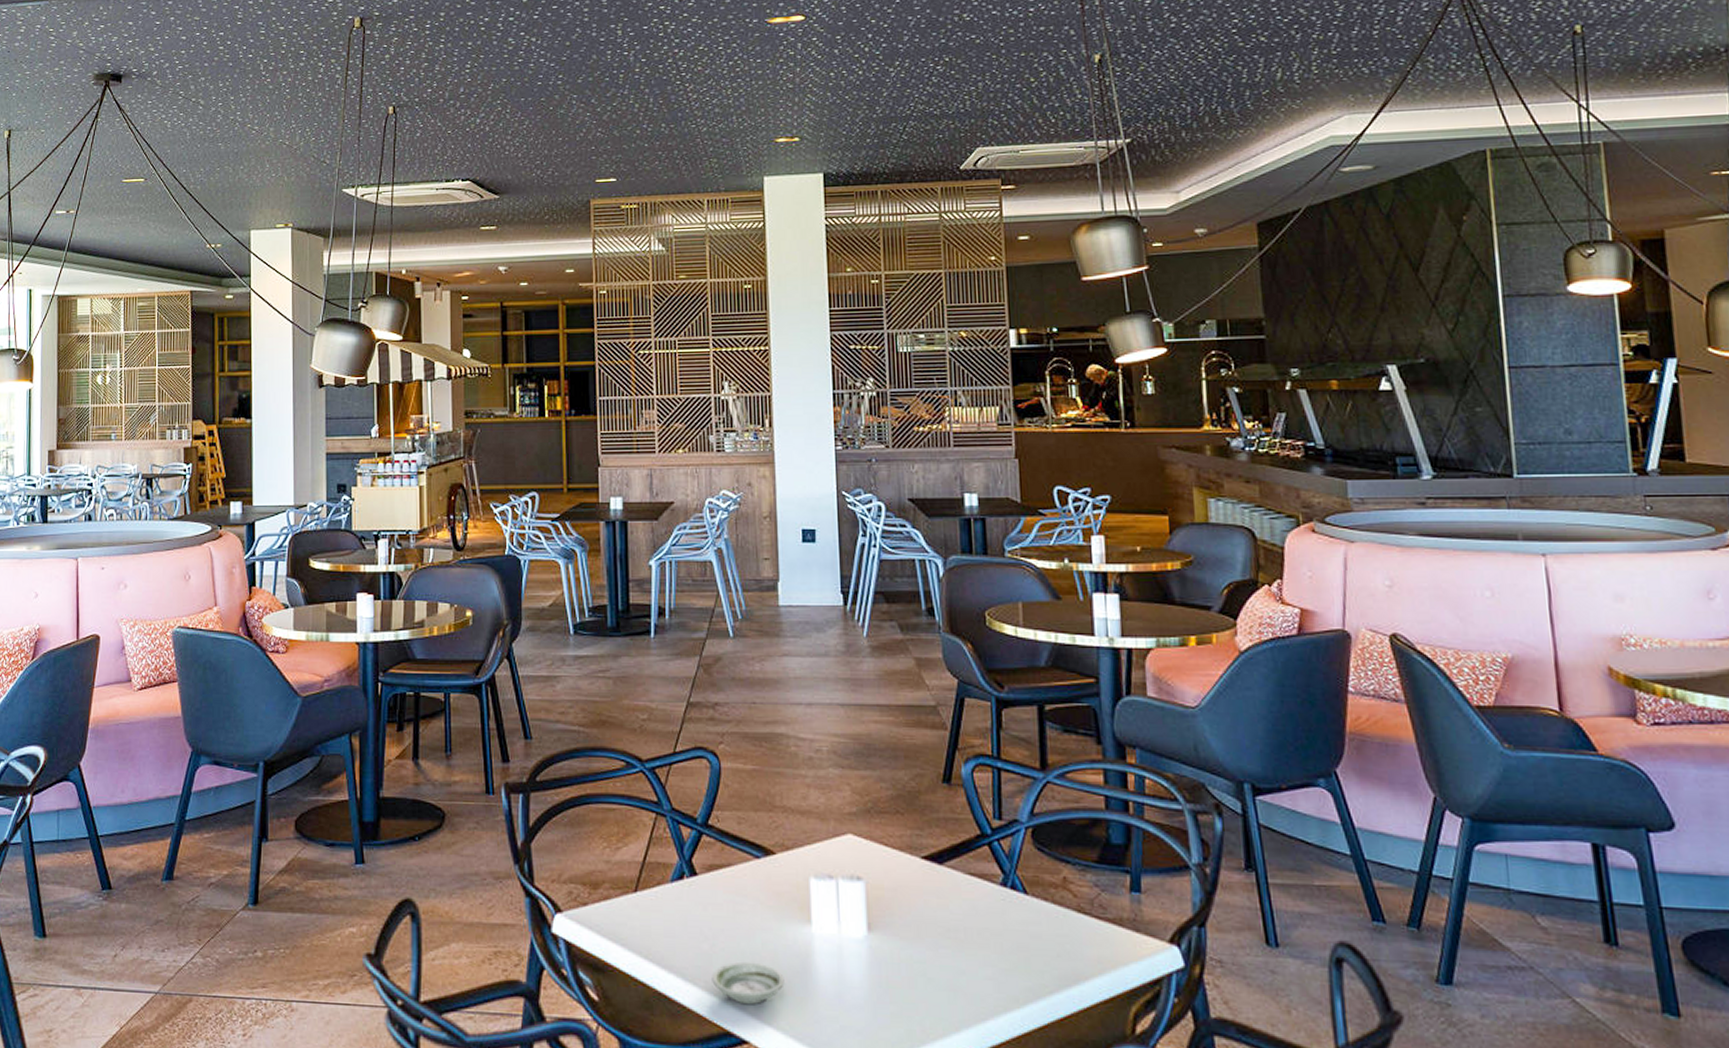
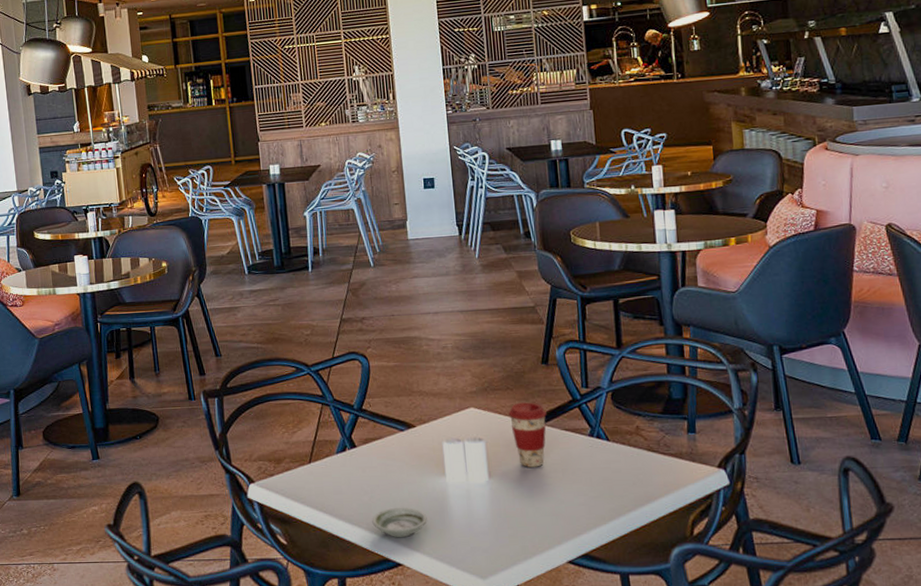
coffee cup: none [897,832,947,922] -> present [508,402,547,467]

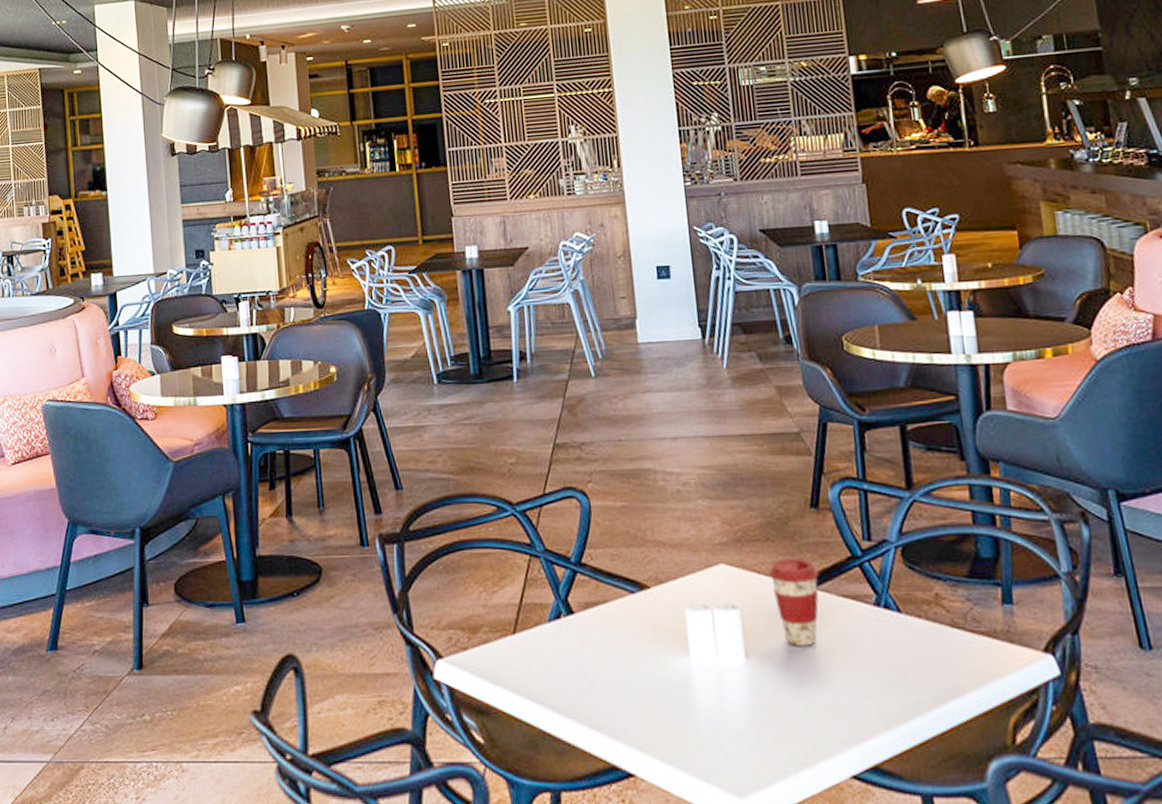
saucer: present [372,507,427,537] -> none [594,696,667,737]

